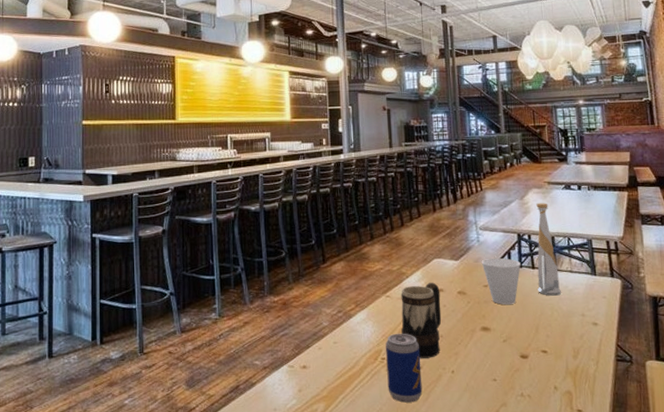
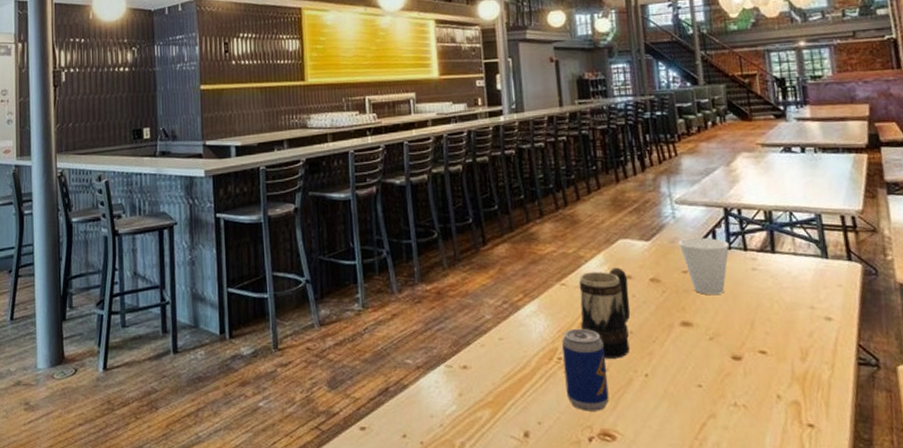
bottle: present [536,203,561,296] -> none [747,169,783,284]

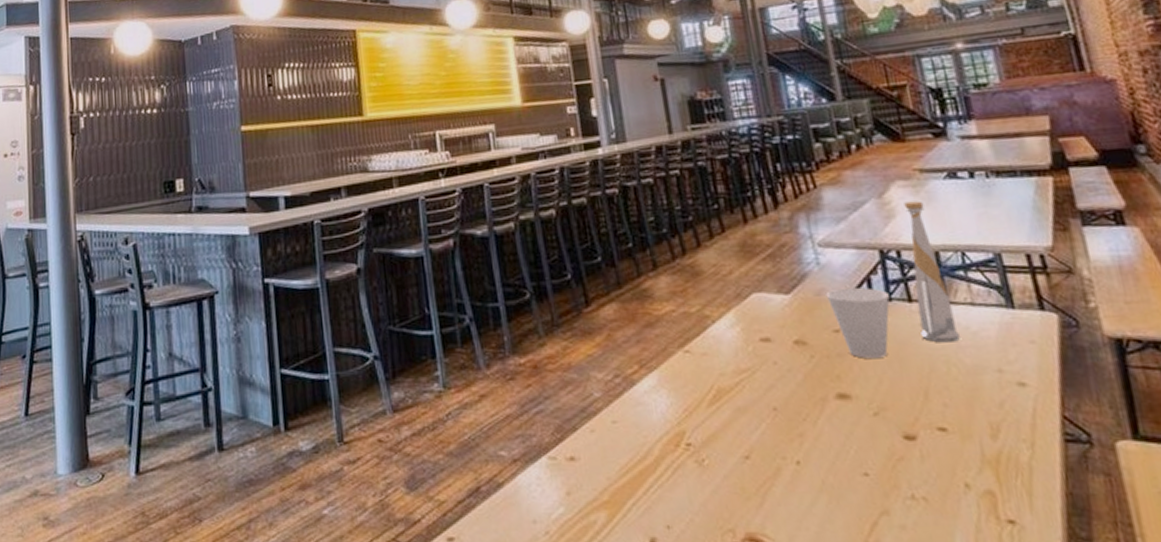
beer can: present [562,328,610,411] -> none [690,405,754,511]
beer mug: present [579,267,631,359] -> none [706,328,775,443]
bottle: none [747,169,783,284] -> present [904,201,960,343]

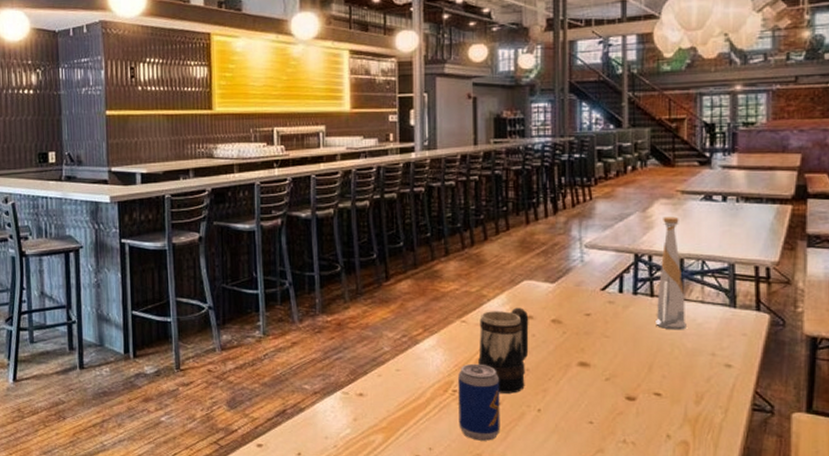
beer can: none [690,405,754,511] -> present [458,363,500,441]
beer mug: none [706,328,775,443] -> present [478,307,529,394]
cup: present [825,287,890,358] -> none [584,281,636,337]

